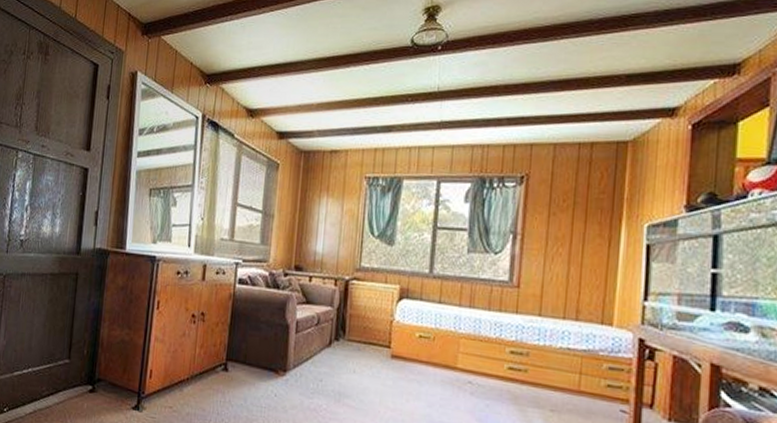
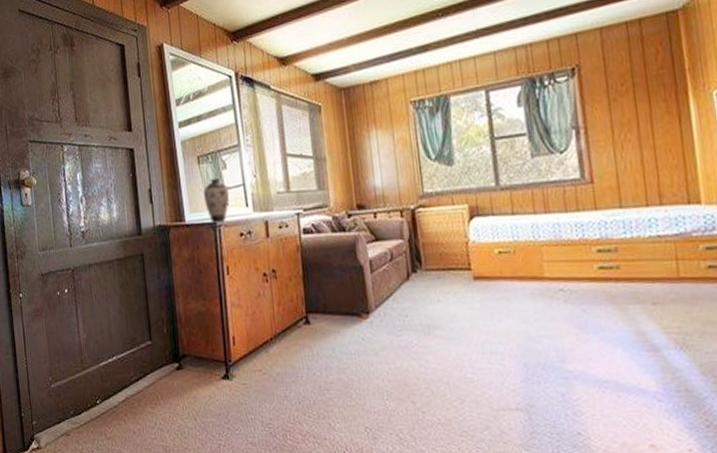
decorative vase: none [147,212,175,259] -> present [203,177,230,224]

